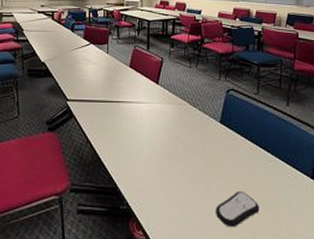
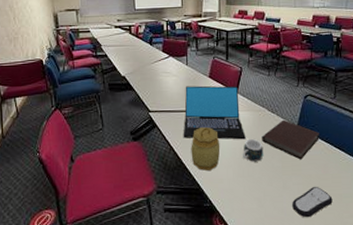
laptop: none [101,75,166,135] -> present [183,85,246,140]
jar: none [108,119,139,169] -> present [191,126,220,171]
mug: none [163,135,185,160] -> present [243,139,264,162]
notebook: none [183,114,244,160] -> present [262,119,320,160]

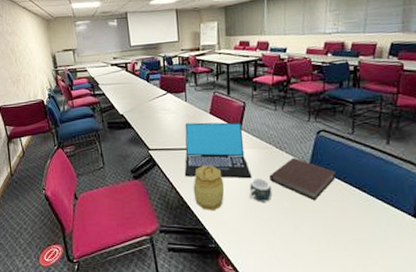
remote control: present [292,186,333,218] -> none [306,229,353,263]

